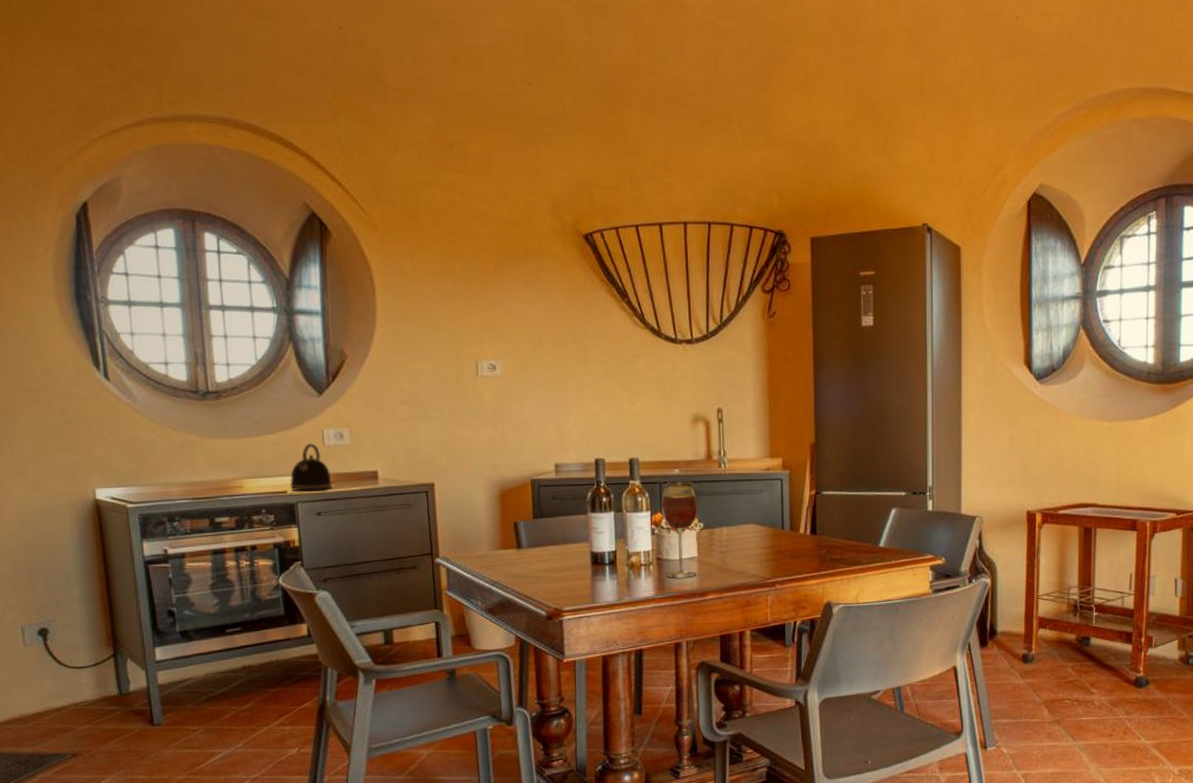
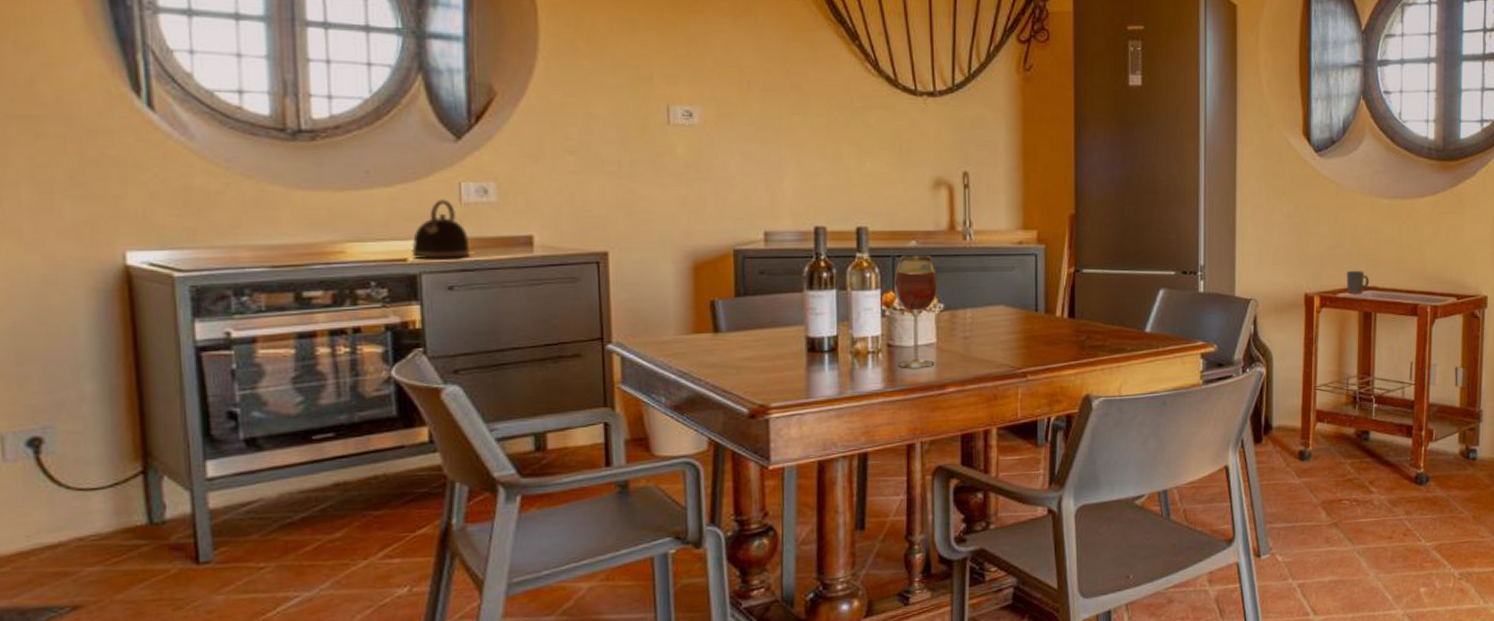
mug: none [1067,488,1090,510] -> present [1346,270,1370,293]

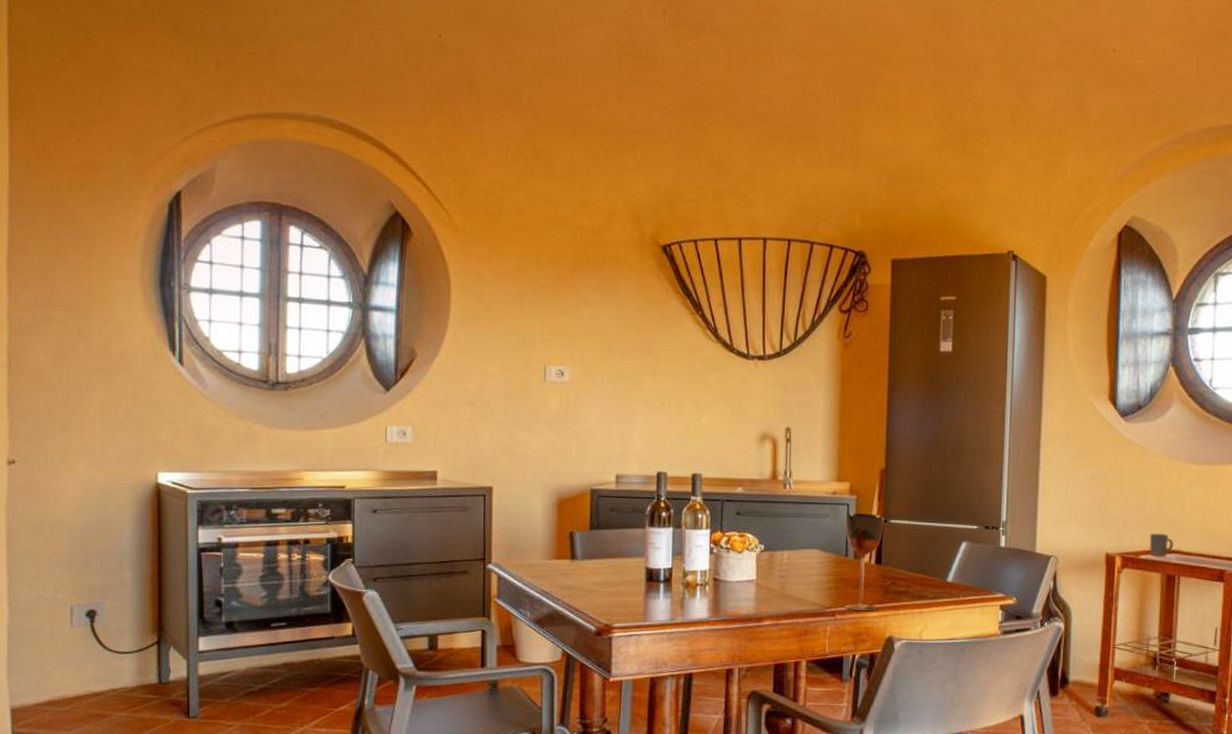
kettle: present [411,199,471,260] -> none [349,439,391,489]
wineglass: present [894,255,938,368] -> none [721,500,760,601]
wineglass: none [1034,263,1076,369] -> present [843,513,884,611]

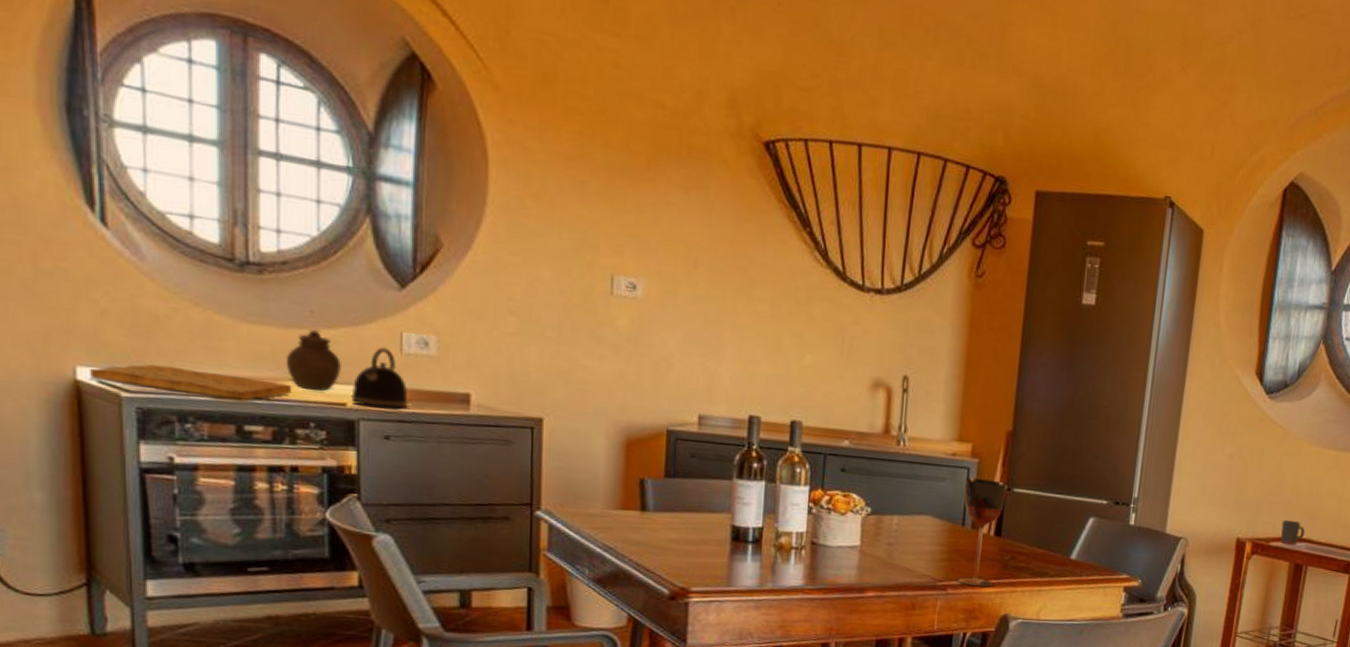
cutting board: none [167,466,307,490] -> present [90,364,292,402]
jar: none [303,430,342,478] -> present [287,330,341,391]
kettle: none [349,439,391,489] -> present [351,347,409,410]

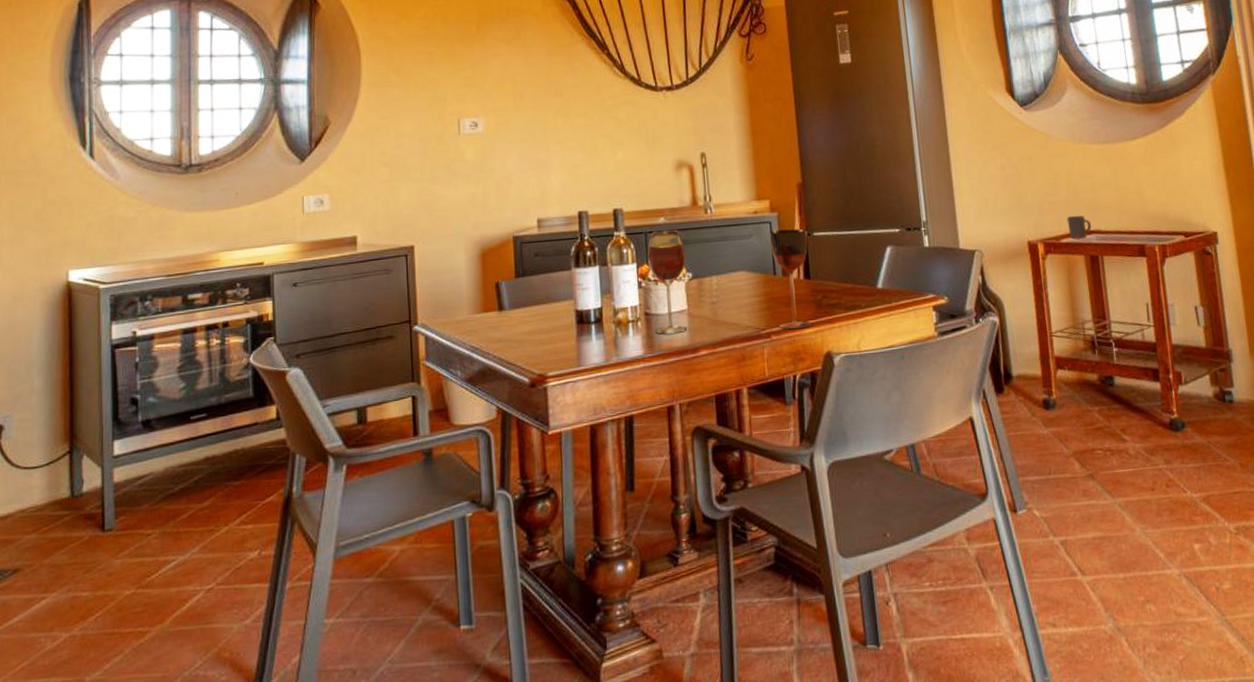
cutting board: present [90,364,292,402] -> none [78,255,223,279]
jar: present [287,330,341,391] -> none [219,208,259,257]
kettle: present [351,347,409,410] -> none [267,211,310,263]
wineglass: none [819,454,868,570] -> present [647,229,687,335]

